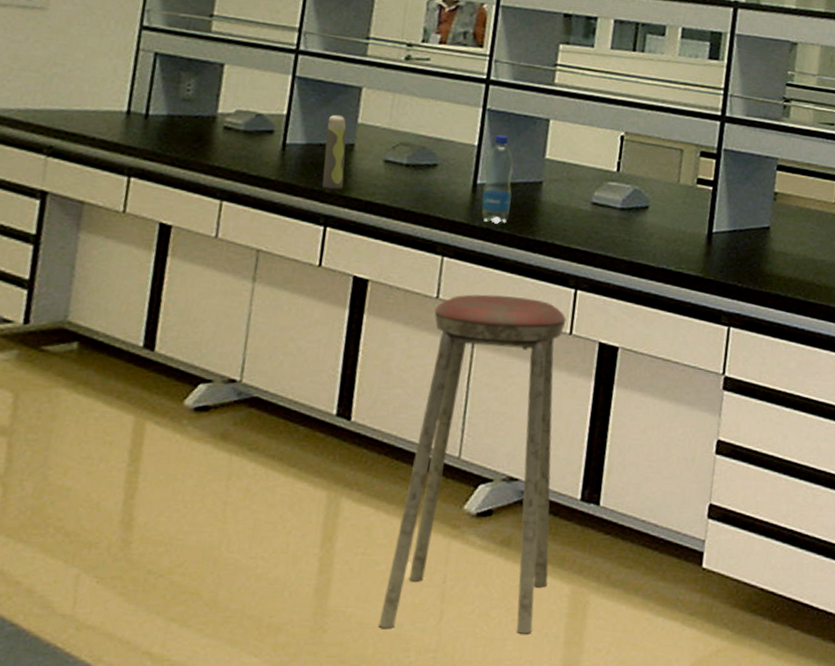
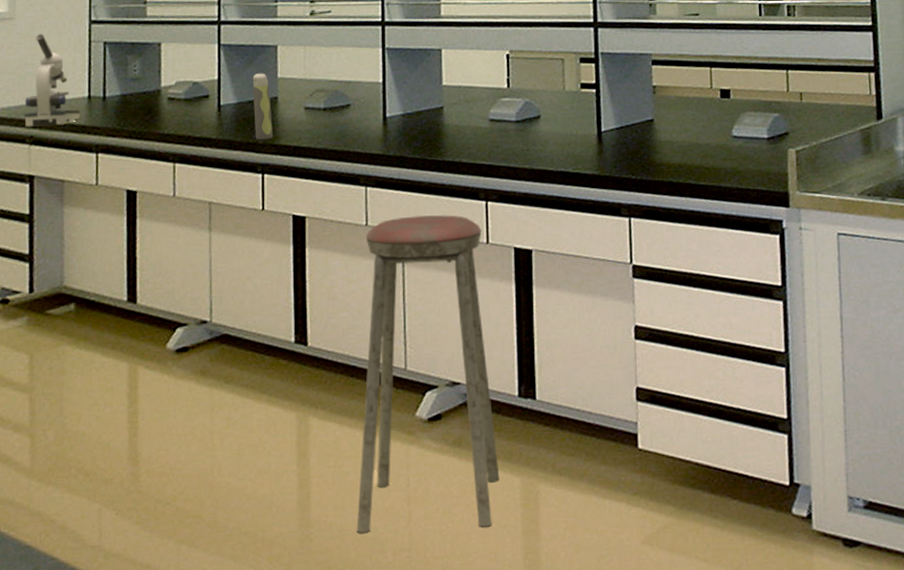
microscope: none [44,31,115,140] -> present [24,34,81,128]
bottle: present [481,134,514,224] -> none [392,69,419,151]

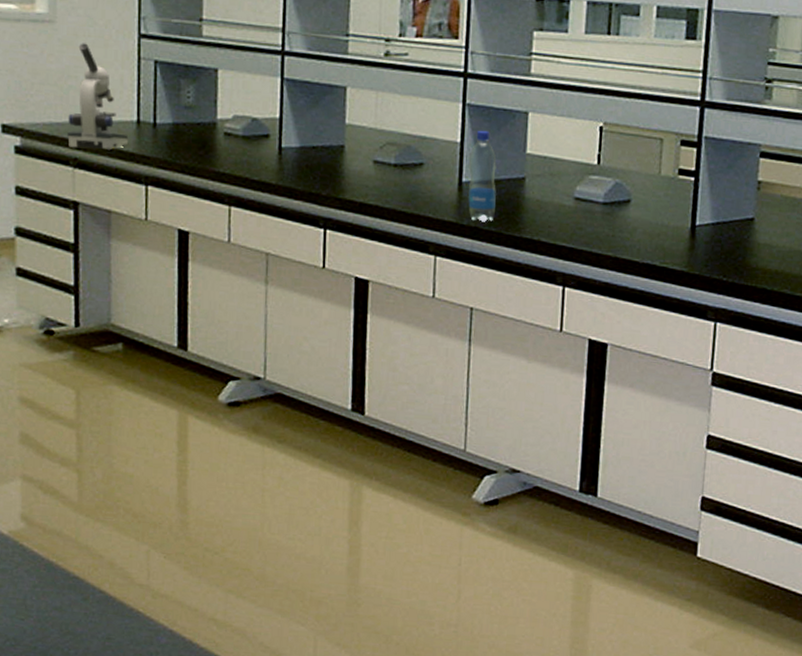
spray bottle: present [253,72,274,141] -> none [317,115,338,193]
music stool: present [356,215,500,533] -> none [404,293,556,614]
bottle: none [392,69,419,151] -> present [468,130,497,222]

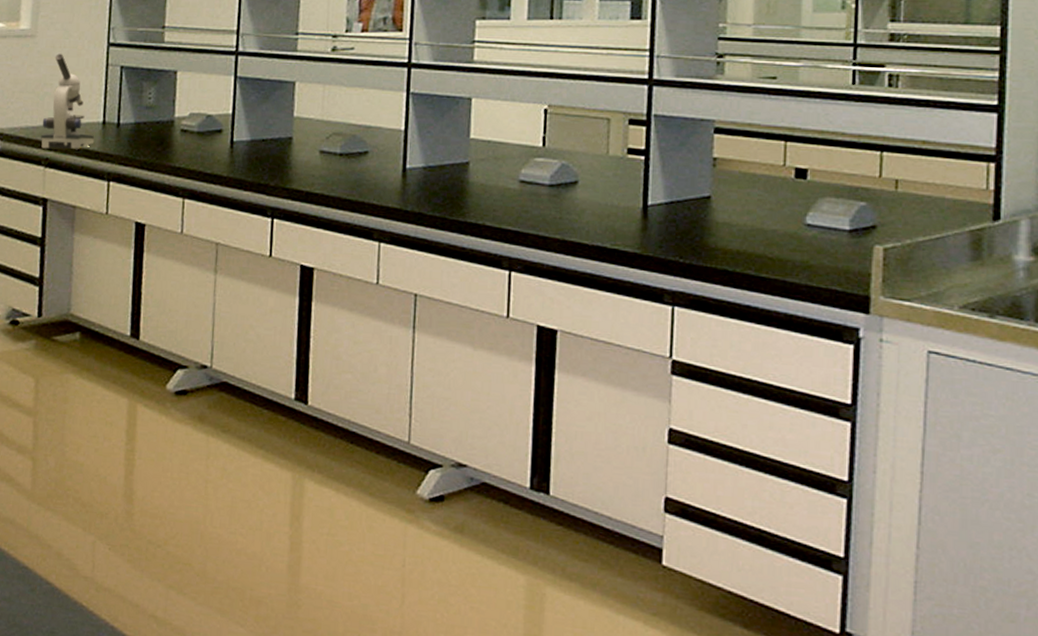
bottle: present [468,130,497,222] -> none [412,117,440,208]

